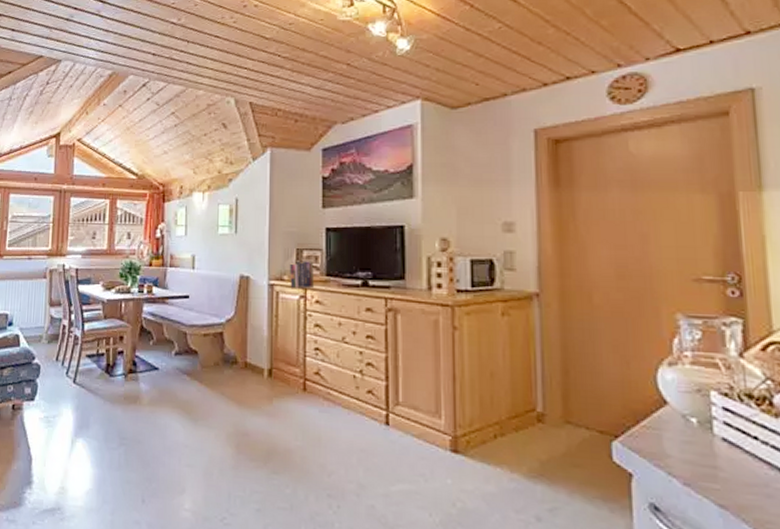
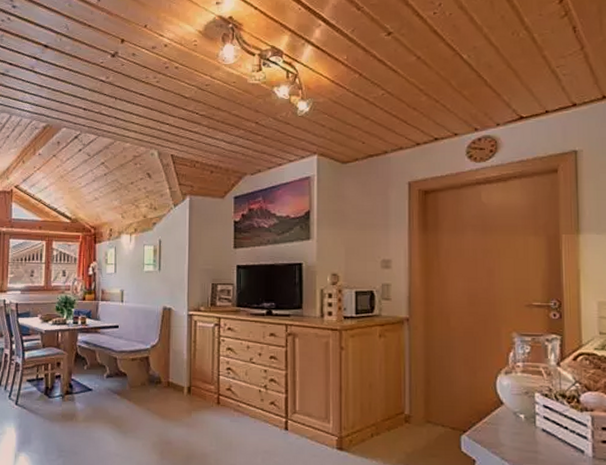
books: present [289,259,315,289] -> none [205,293,227,318]

